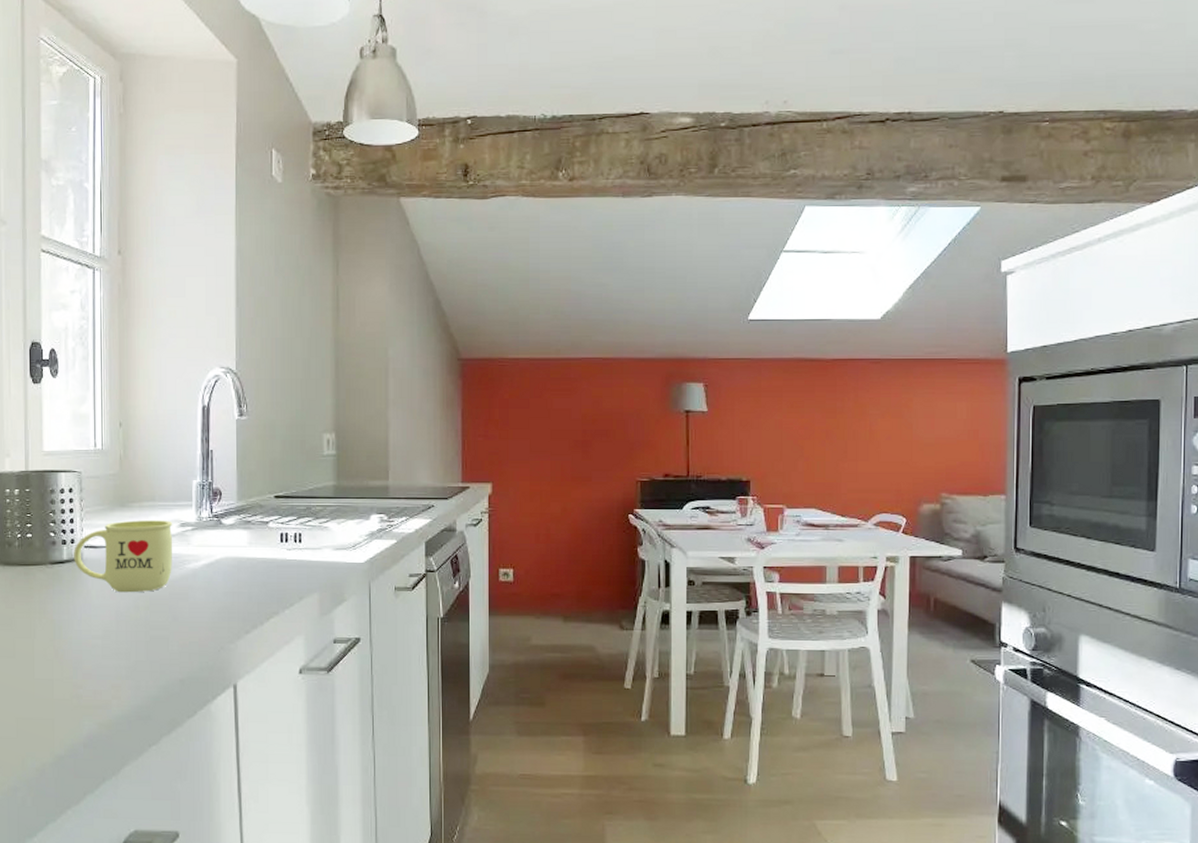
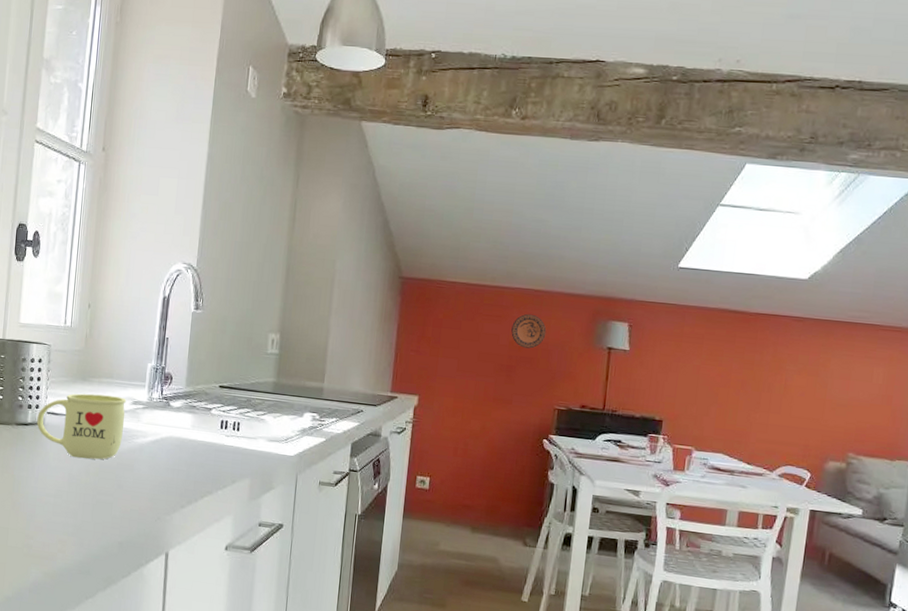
decorative plate: none [583,384,619,420] -> present [511,313,547,349]

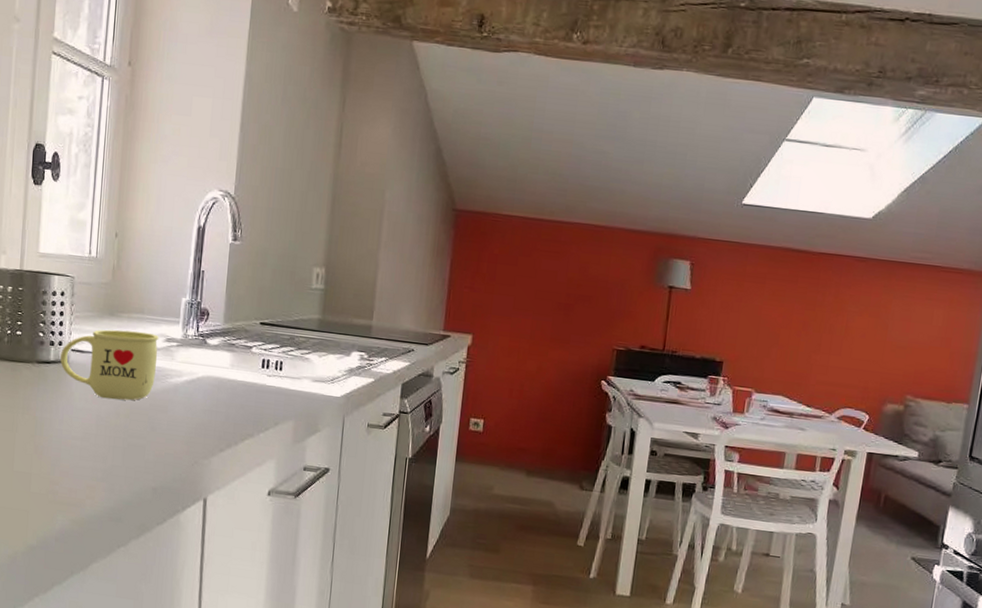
decorative plate: present [511,313,547,349] -> none [570,250,606,287]

